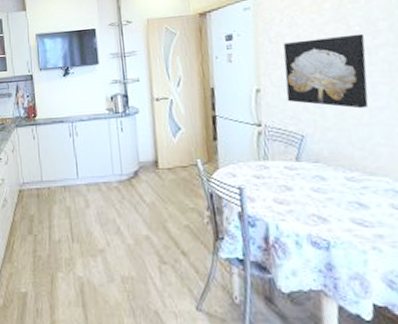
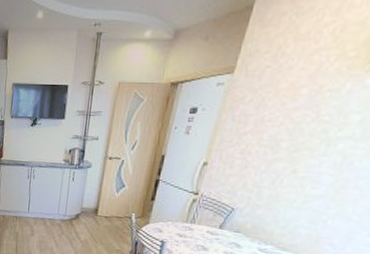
wall art: present [283,33,369,109] -> none [230,122,331,194]

